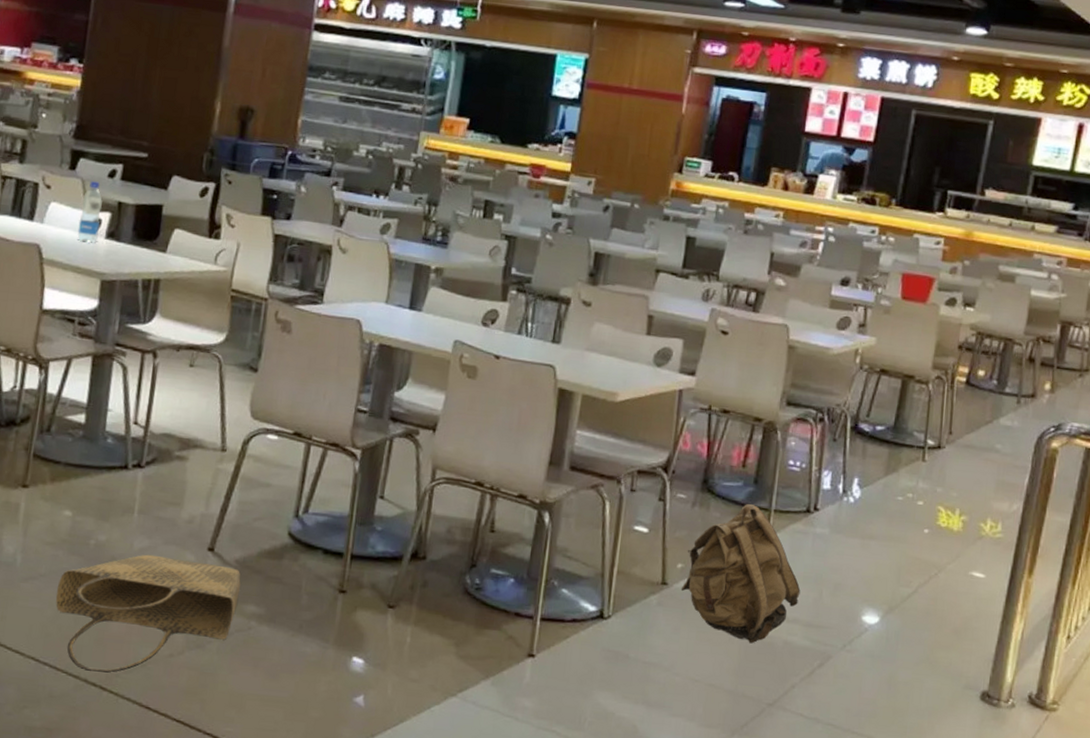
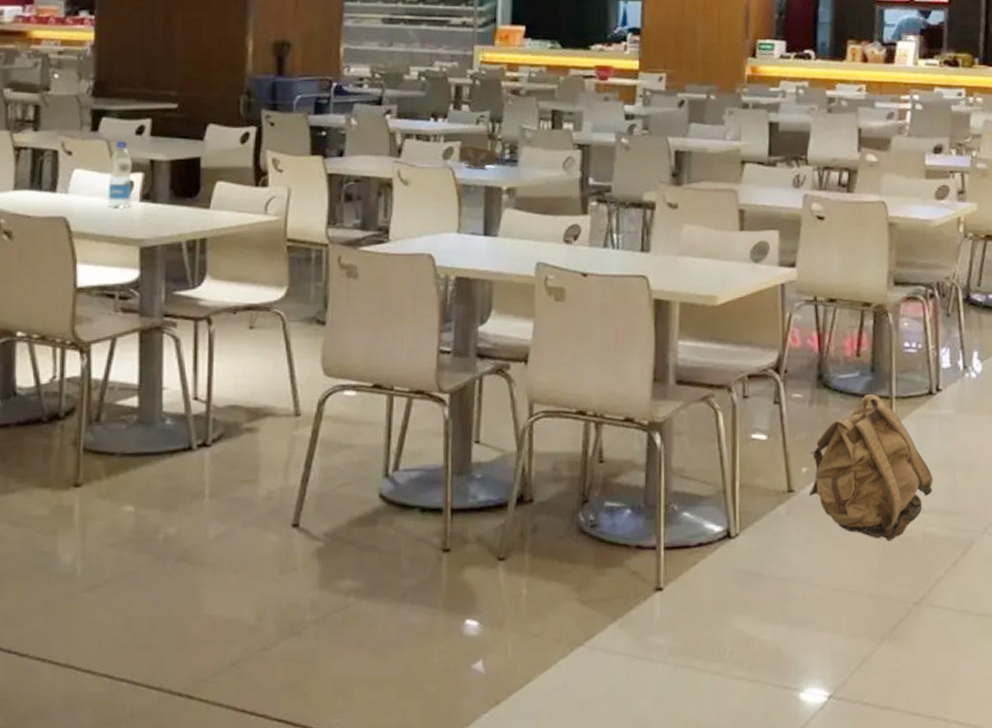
shopping bag: present [55,554,241,672] -> none [125,540,332,680]
takeout container: none [394,222,434,248] -> present [457,145,501,169]

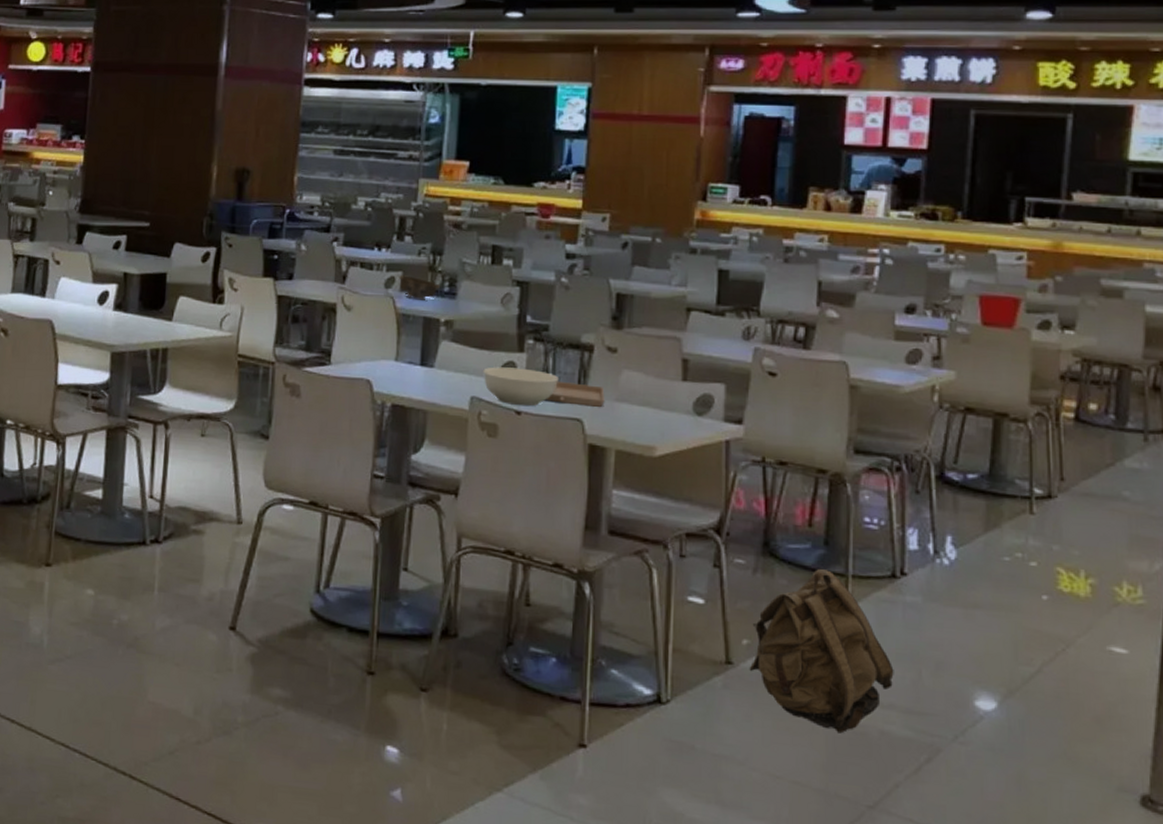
bottle: present [108,141,132,210] -> none [86,254,109,317]
bowl: none [548,230,623,268] -> present [483,367,559,407]
tray: none [611,240,668,263] -> present [545,381,605,408]

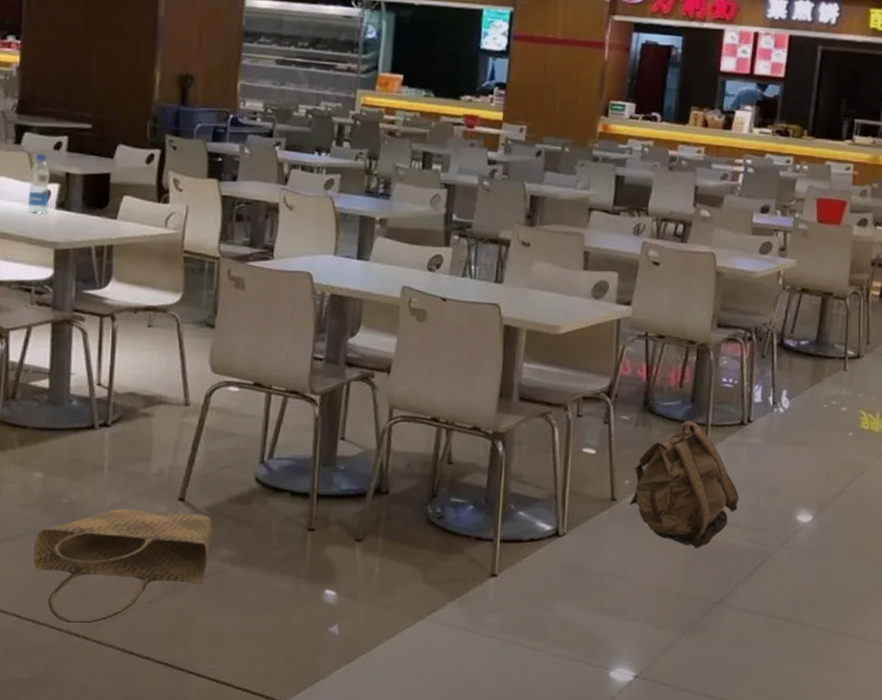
shopping bag: none [82,634,265,760] -> present [33,508,213,623]
bottle: none [86,254,109,317] -> present [27,154,50,215]
takeout container: present [398,275,441,300] -> none [337,178,376,201]
bowl: present [483,367,559,407] -> none [413,260,480,294]
tray: present [545,381,605,408] -> none [468,271,519,294]

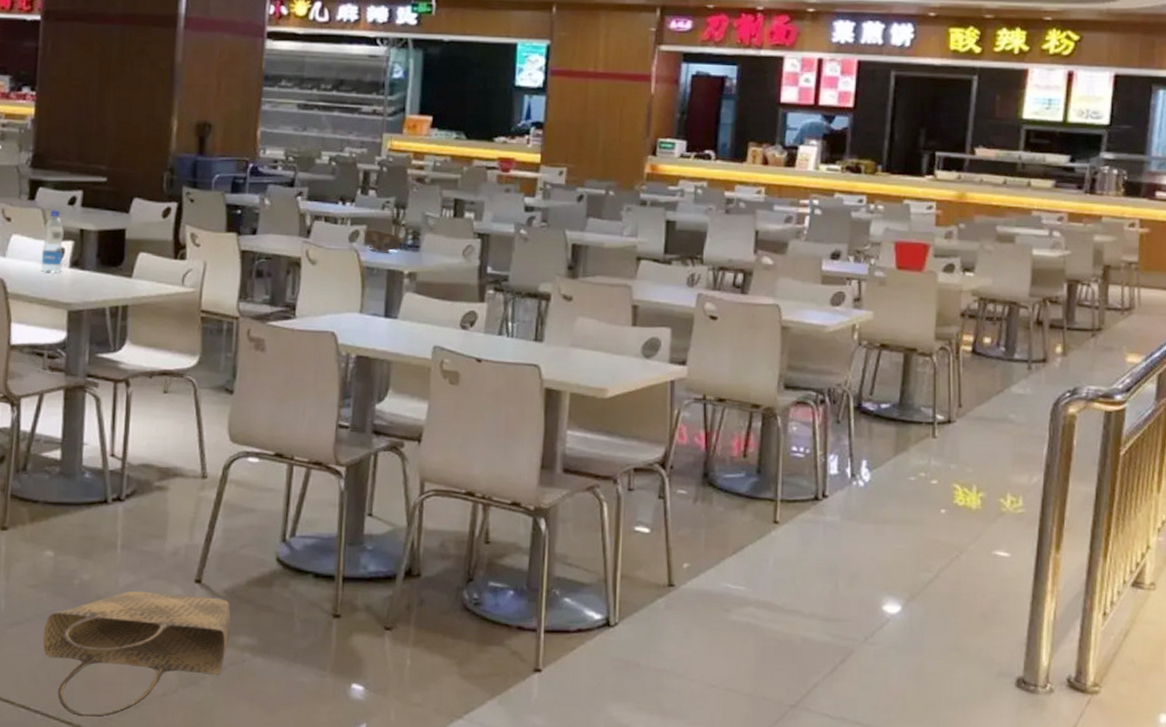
takeout container: none [337,178,376,201] -> present [362,229,405,253]
backpack: present [629,420,739,549] -> none [689,494,815,643]

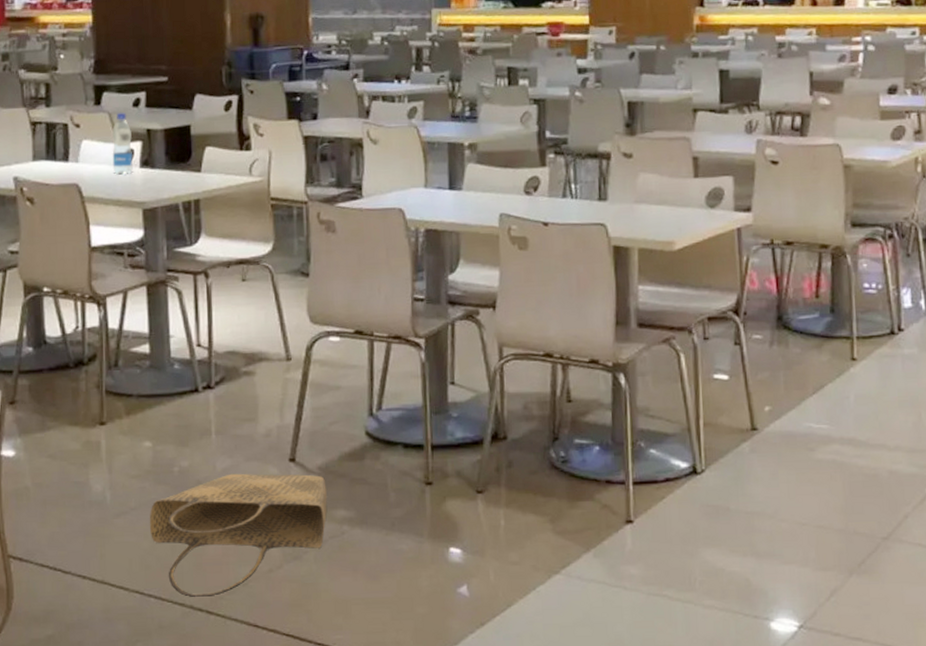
takeout container: present [362,229,405,253] -> none [420,104,462,127]

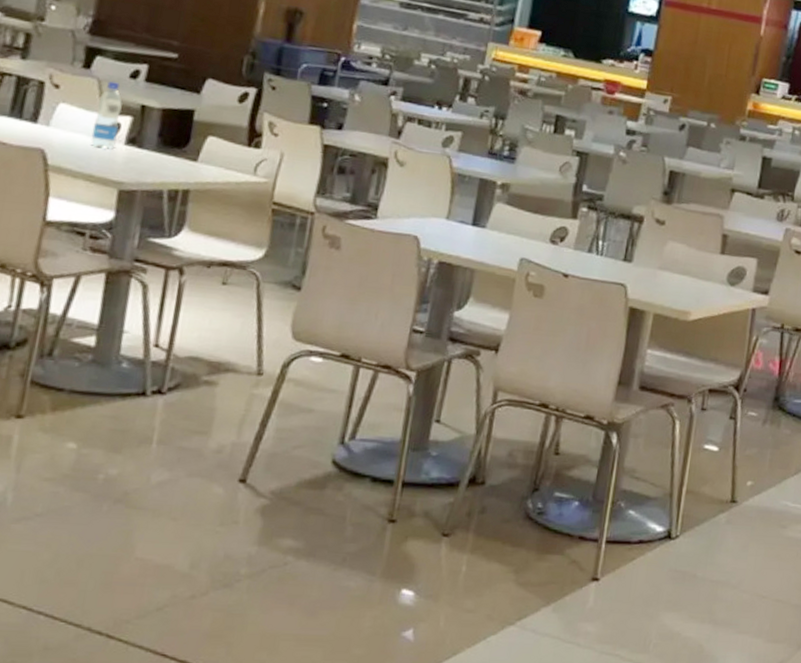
shopping bag: present [149,473,327,597] -> none [54,488,277,619]

